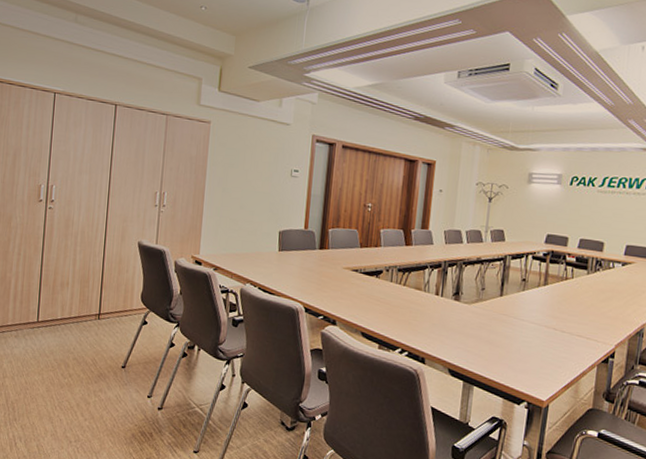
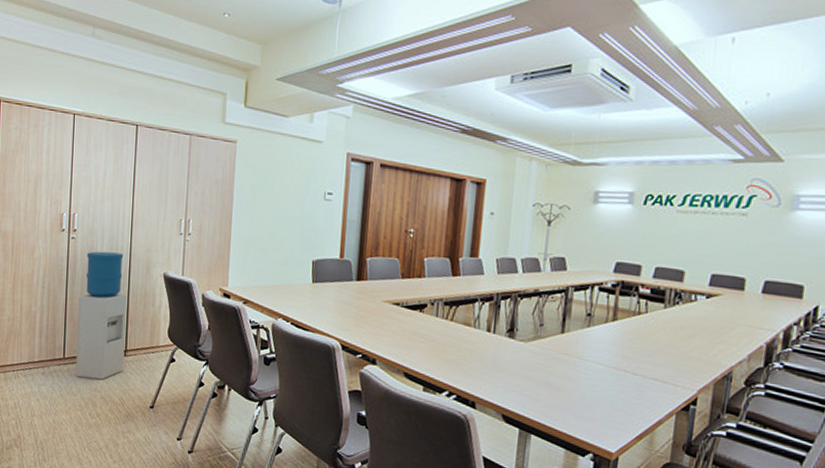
water cooler: none [49,221,103,342] -> present [76,251,128,380]

